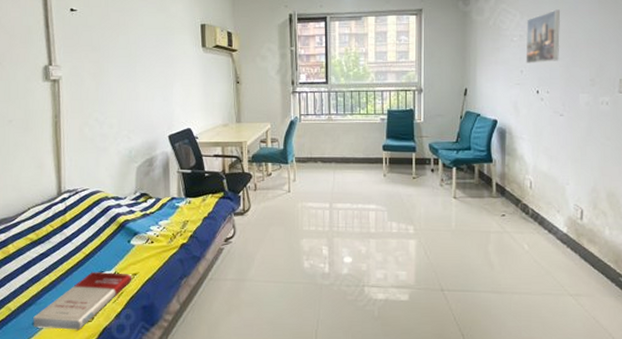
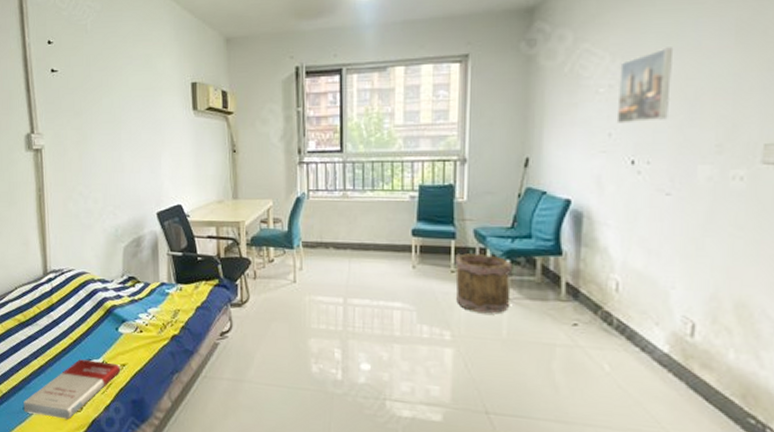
bucket: none [414,163,458,210] -> present [452,253,513,314]

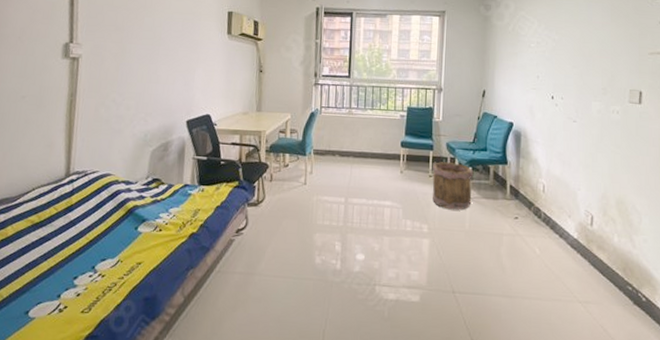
book: present [23,359,121,420] -> none [24,259,136,322]
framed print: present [616,47,672,124] -> none [542,19,575,70]

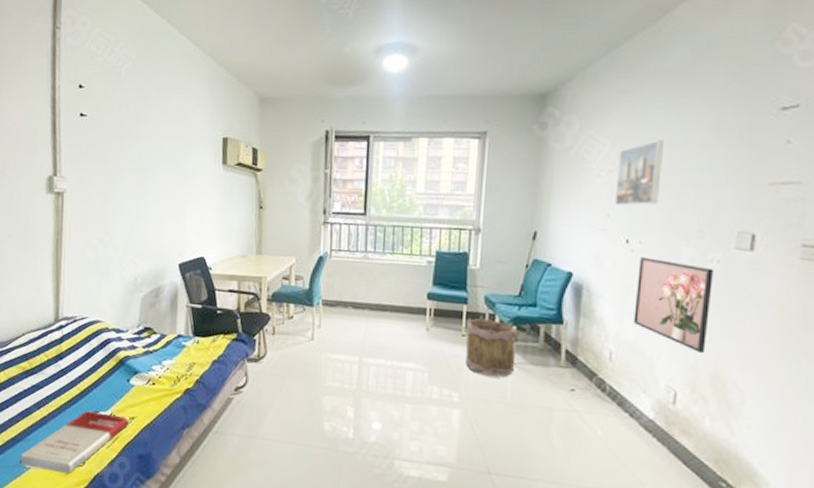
book: none [24,259,136,322] -> present [20,411,130,475]
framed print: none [542,19,575,70] -> present [614,140,664,206]
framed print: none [559,110,614,185] -> present [633,257,713,354]

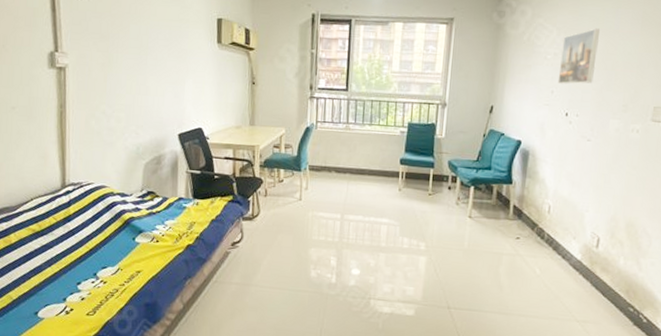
book: present [20,411,130,475] -> none [34,267,136,323]
bucket: present [463,318,519,377] -> none [430,180,476,229]
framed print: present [633,257,713,354] -> none [568,128,633,207]

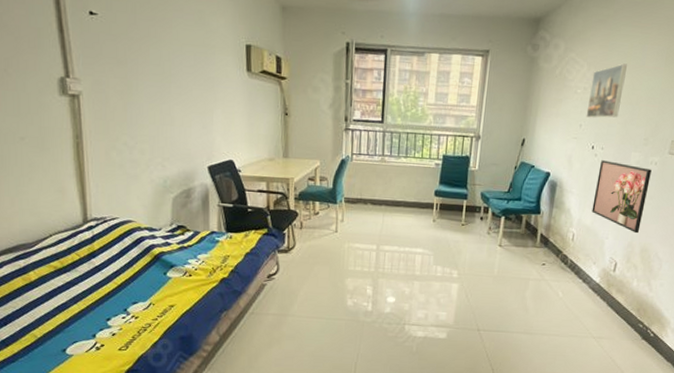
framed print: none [568,128,633,207] -> present [591,160,652,234]

